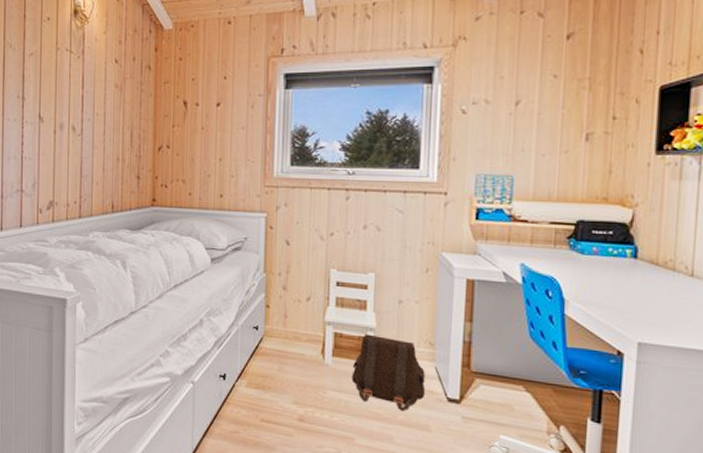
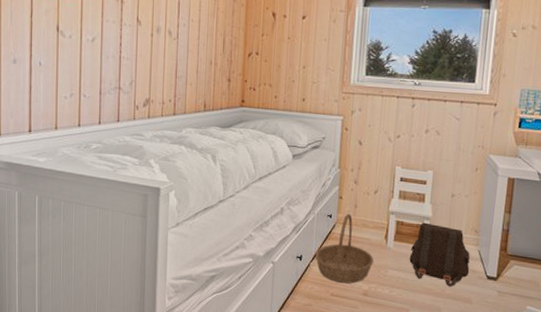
basket: none [240,324,309,407] -> present [315,213,374,284]

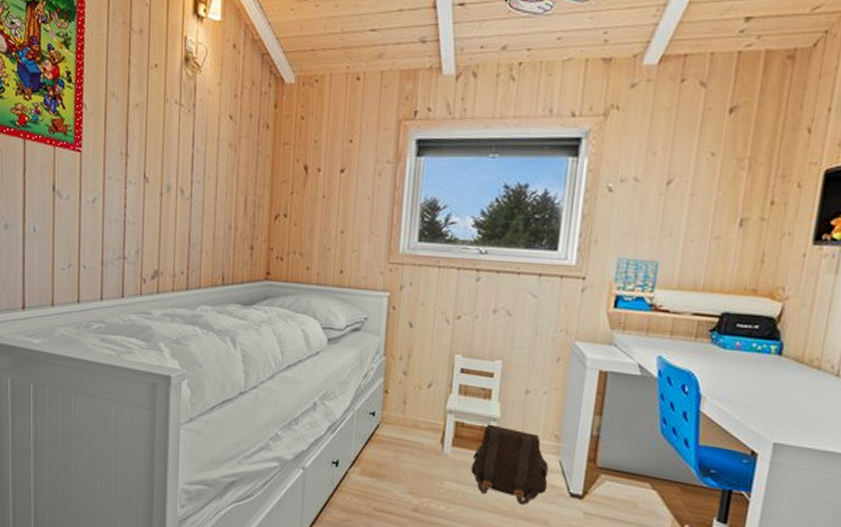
basket: present [315,213,374,284] -> none [354,411,426,497]

